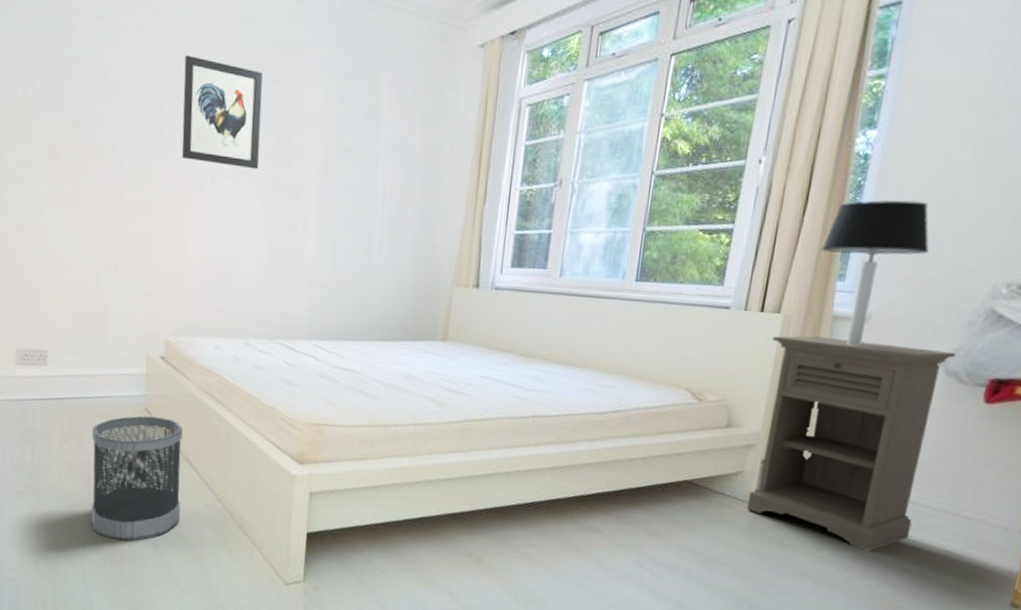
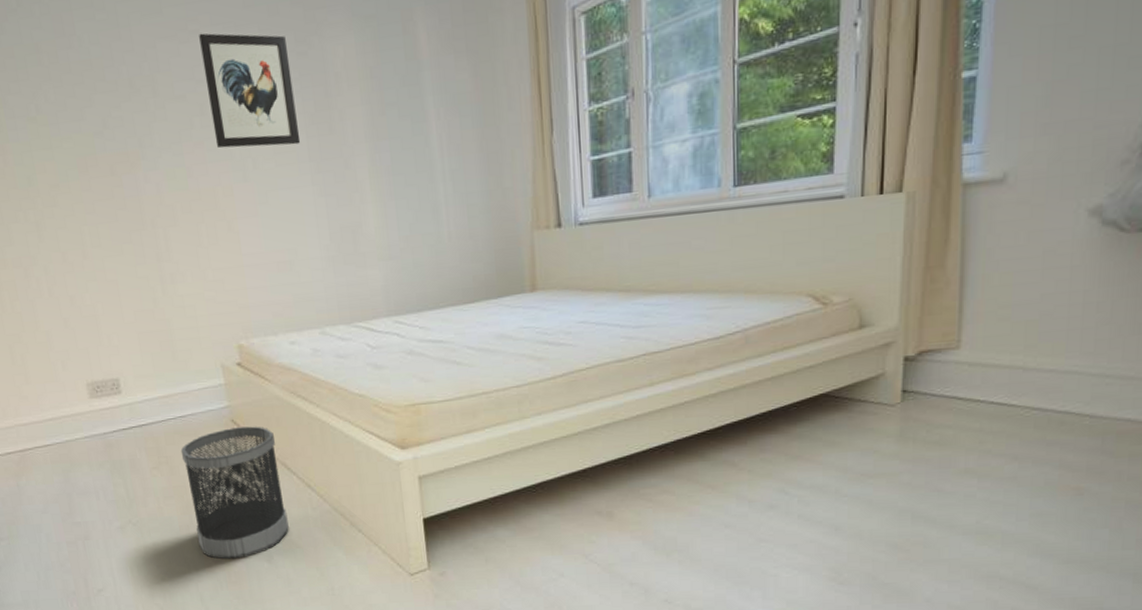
nightstand: present [746,336,957,552] -> none [893,198,1113,436]
table lamp: present [821,200,929,346] -> none [939,33,1066,213]

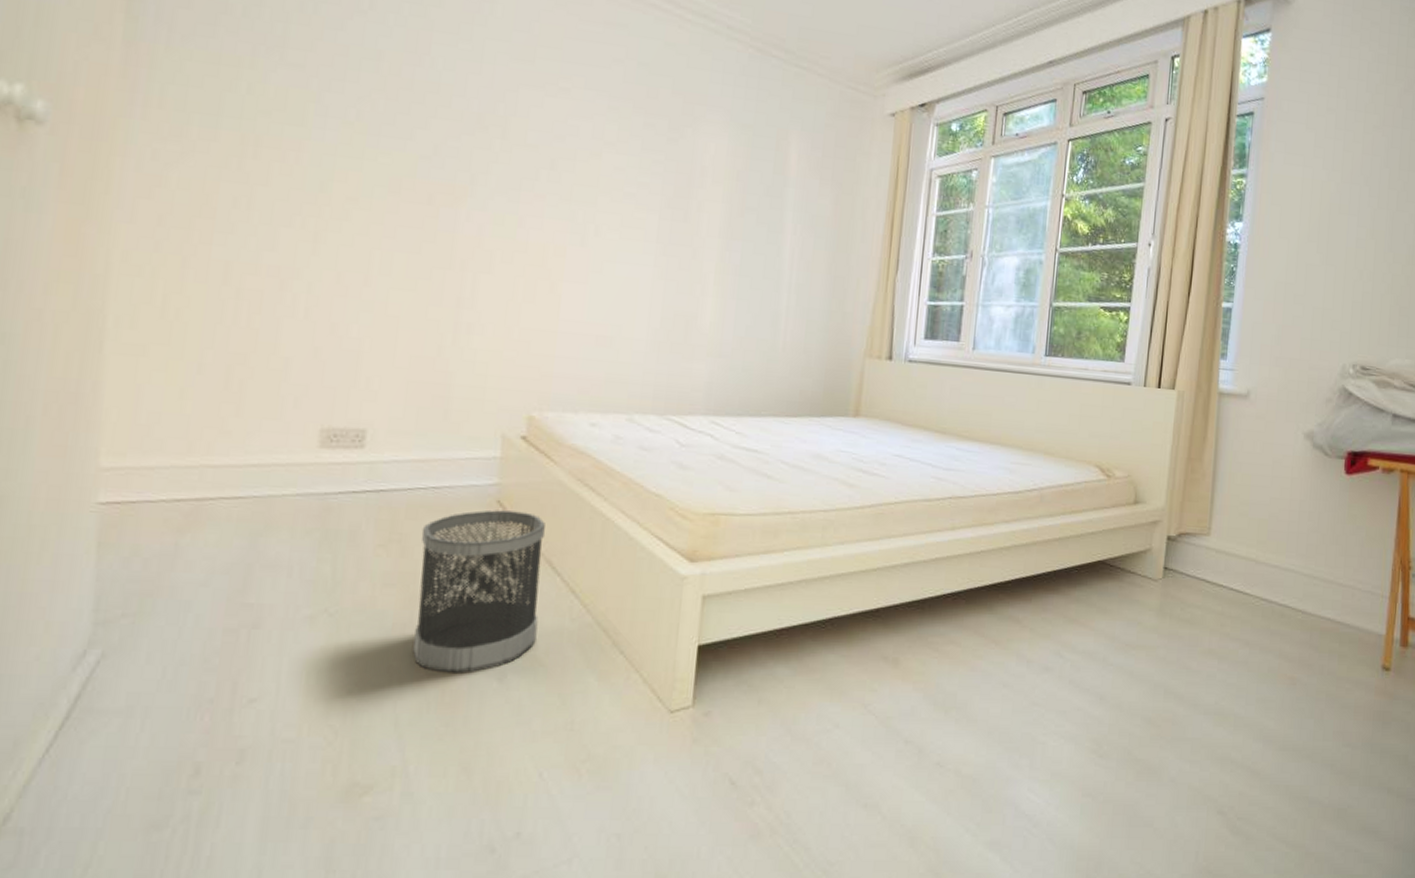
wall art: present [199,33,301,149] -> none [559,92,659,223]

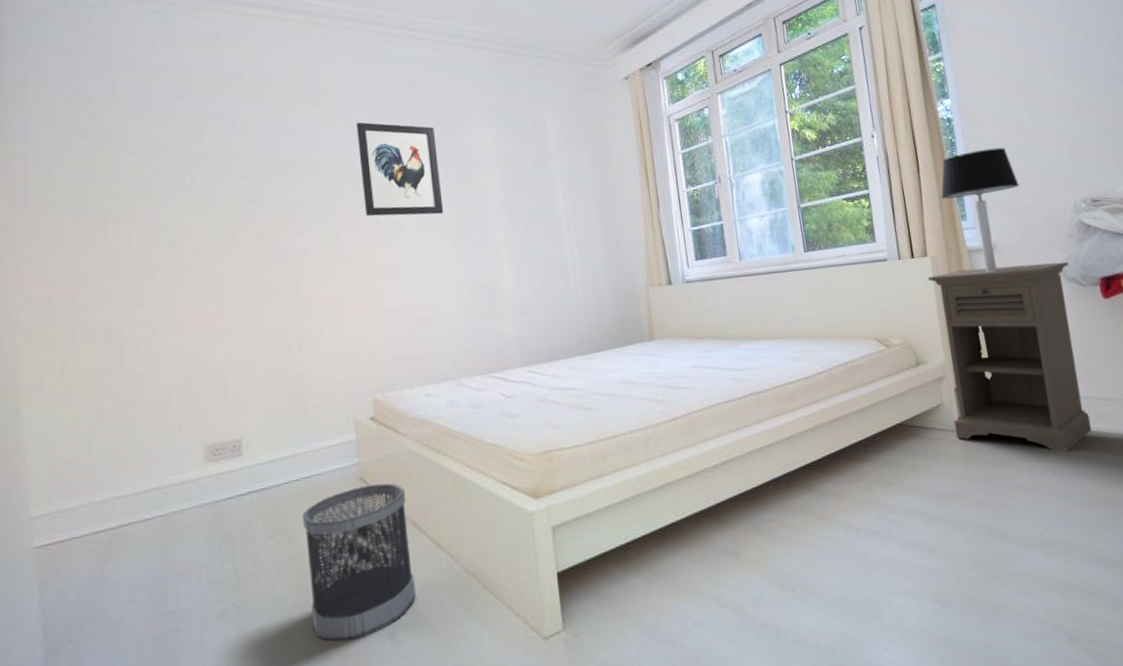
wall art: none [559,92,659,223] -> present [356,122,444,217]
nightstand: none [1156,411,1320,625] -> present [927,261,1092,452]
table lamp: none [1205,285,1291,421] -> present [940,147,1020,272]

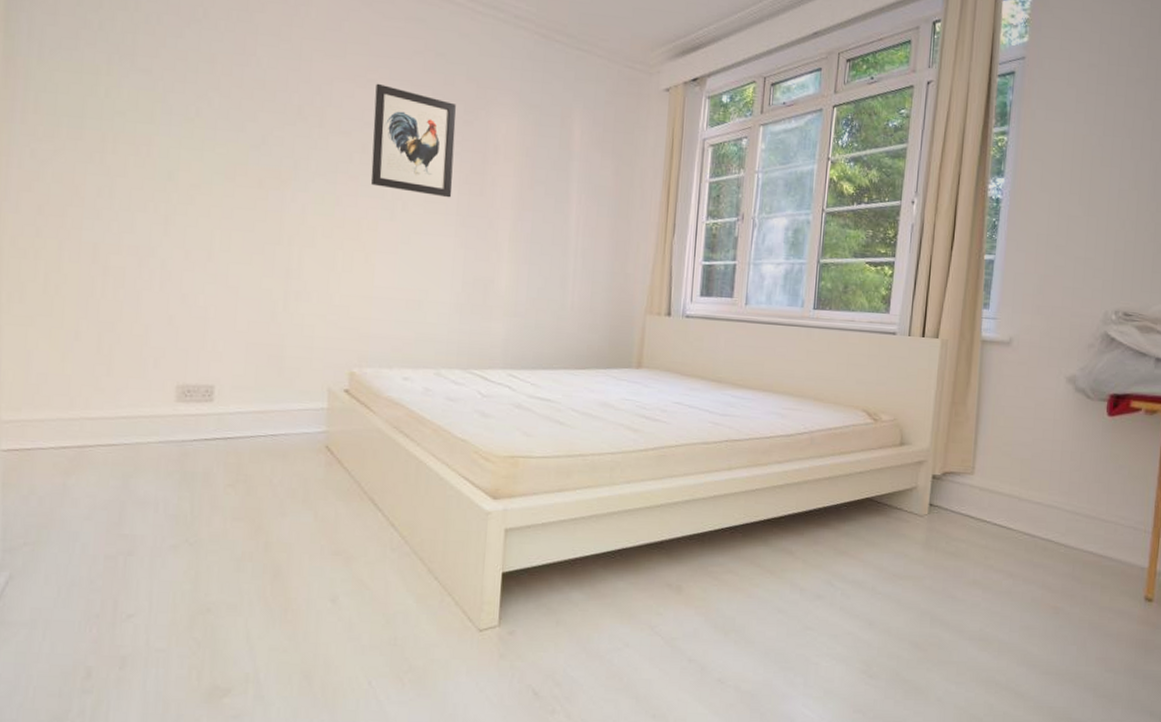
wastebasket: present [302,483,416,642] -> none [259,454,368,595]
nightstand: present [927,261,1092,452] -> none [922,358,1082,557]
table lamp: present [940,147,1020,272] -> none [968,238,1053,367]

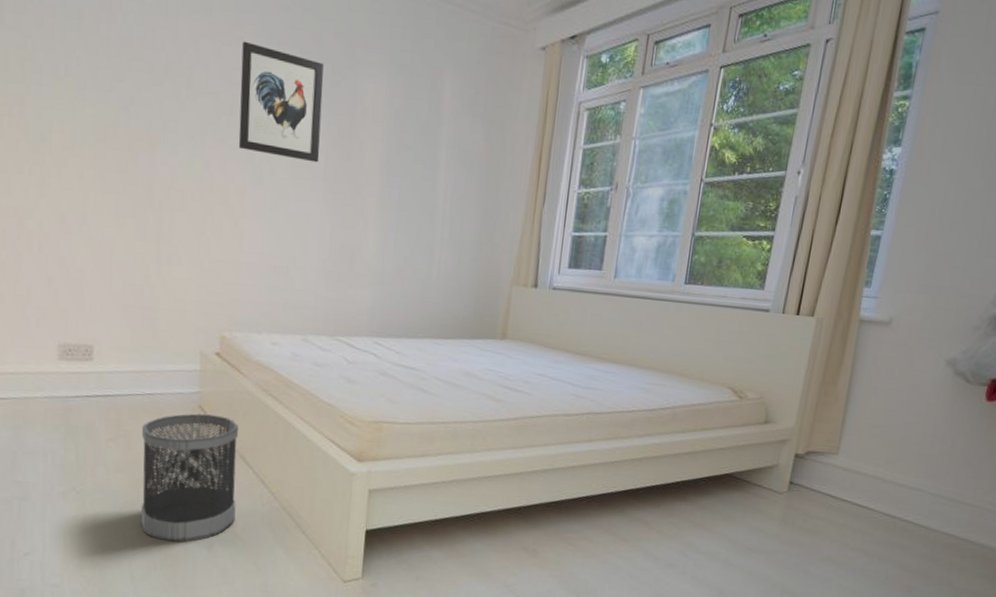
wastebasket: none [259,454,368,595] -> present [141,413,239,543]

